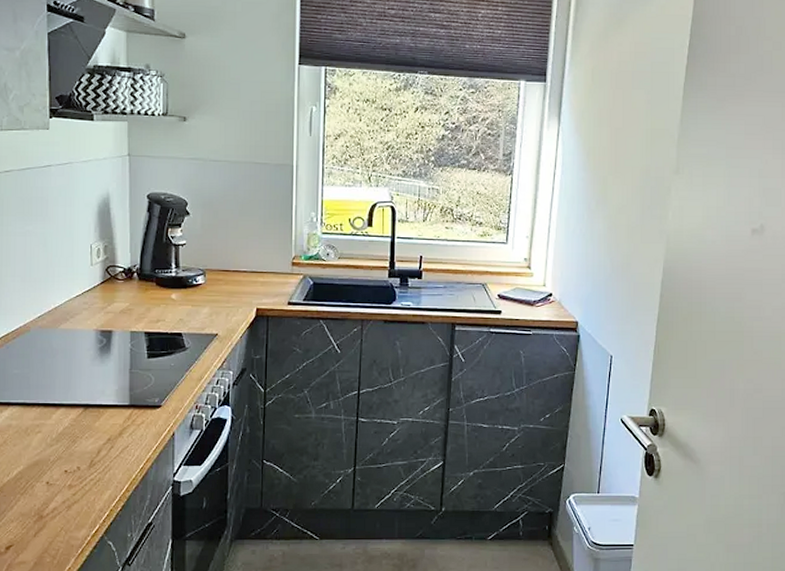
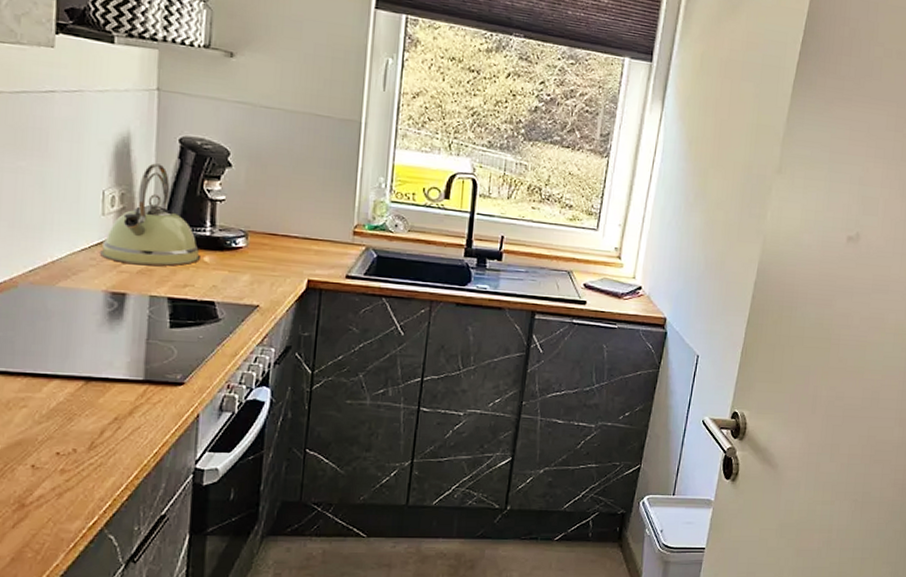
kettle: none [91,218,168,306] -> present [100,163,200,266]

